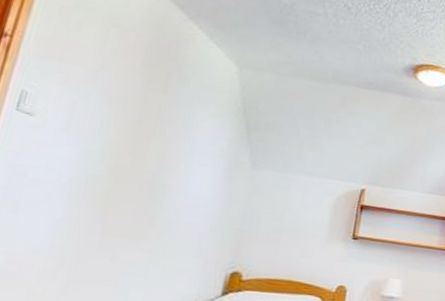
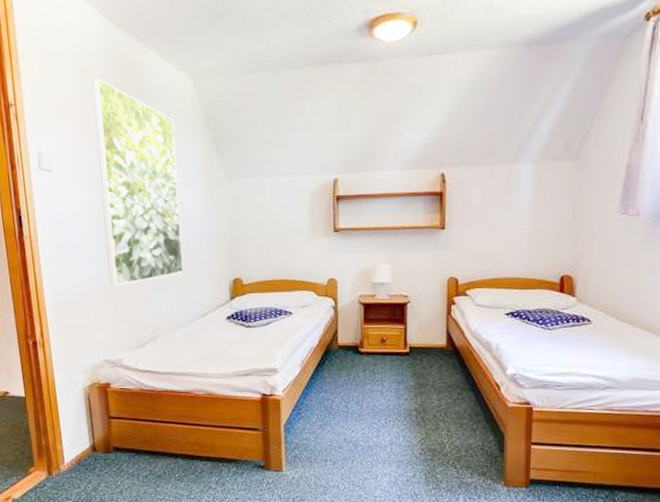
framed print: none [66,36,207,262] -> present [92,78,183,286]

